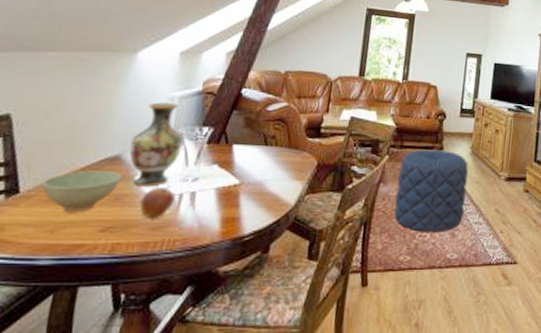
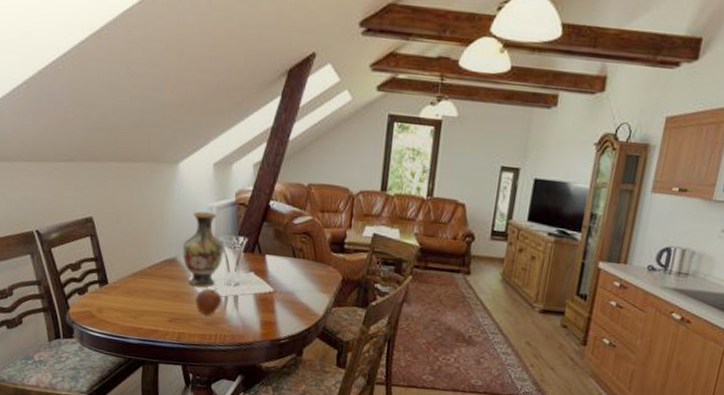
bowl: present [42,171,123,213] -> none [123,269,180,304]
pouf: present [394,149,469,232] -> none [418,272,498,357]

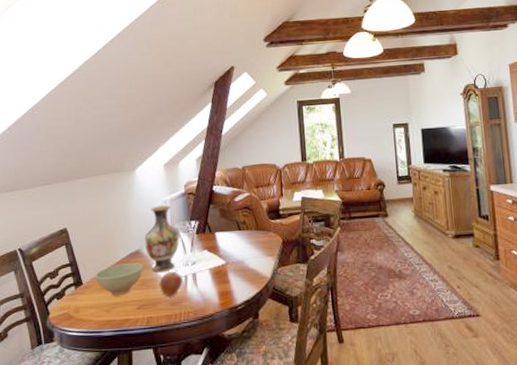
bowl: none [123,269,180,304] -> present [95,263,144,297]

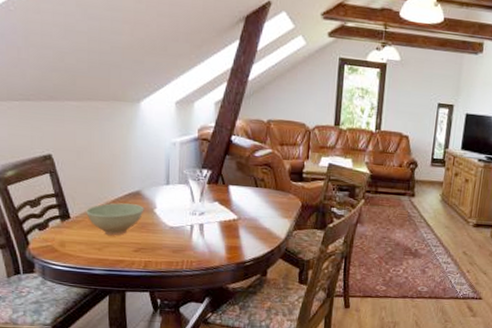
vase: present [144,205,180,273] -> none [146,147,188,218]
fruit: present [159,269,183,296] -> none [161,217,188,243]

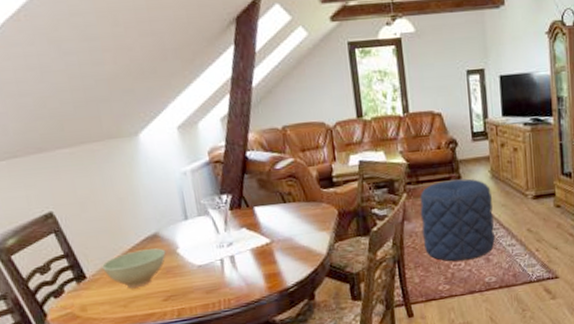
pouf: none [371,195,439,268] -> present [420,178,495,261]

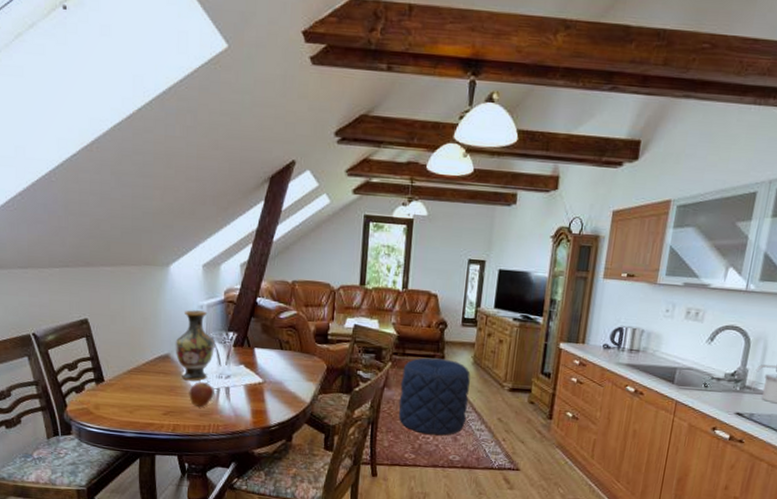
bowl: present [102,248,166,289] -> none [119,366,173,399]
vase: none [161,177,209,258] -> present [175,310,215,381]
fruit: none [188,252,219,284] -> present [189,380,214,407]

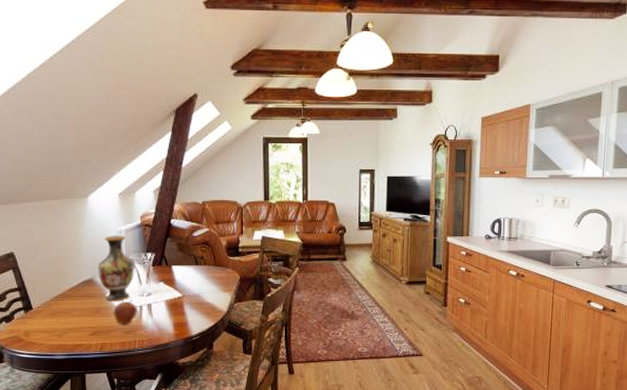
pouf: present [399,357,471,435] -> none [308,261,371,331]

